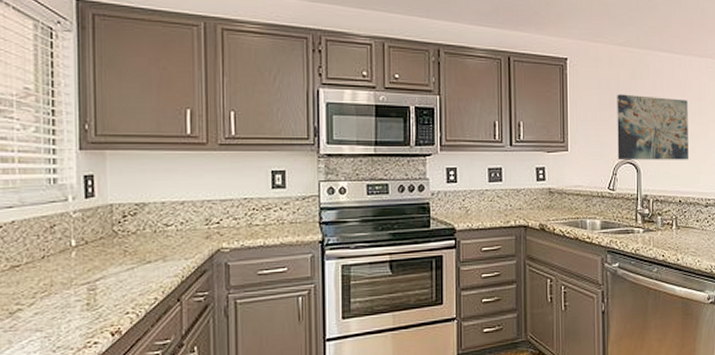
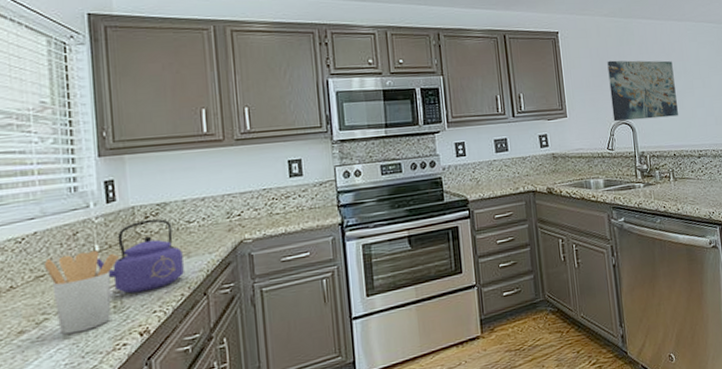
utensil holder: none [21,245,95,327] -> present [45,250,119,335]
kettle: none [72,218,159,293] -> present [96,219,184,294]

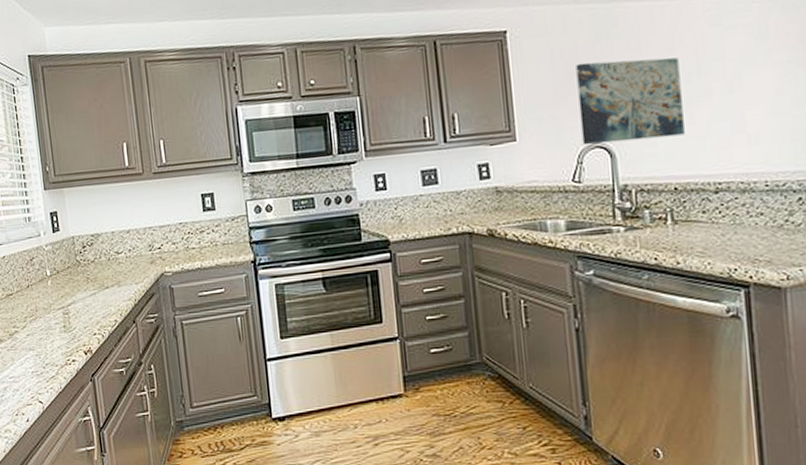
utensil holder: present [45,250,119,335] -> none [12,275,65,347]
kettle: present [96,219,184,294] -> none [48,249,116,316]

